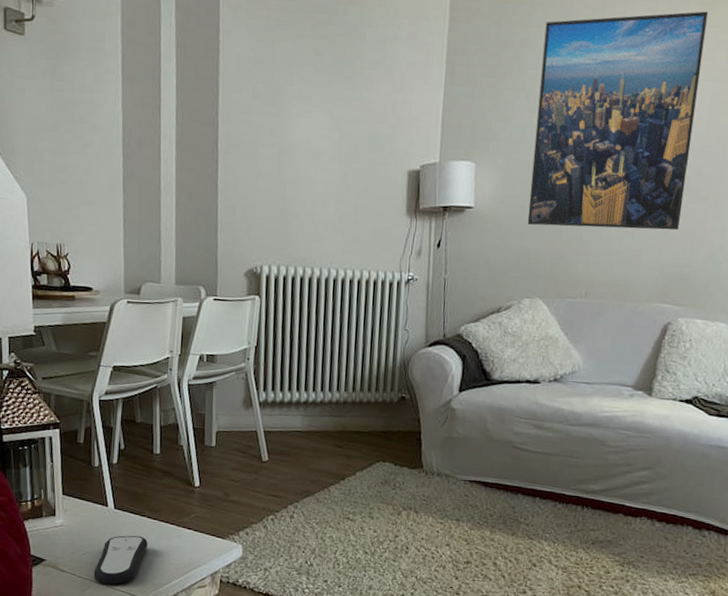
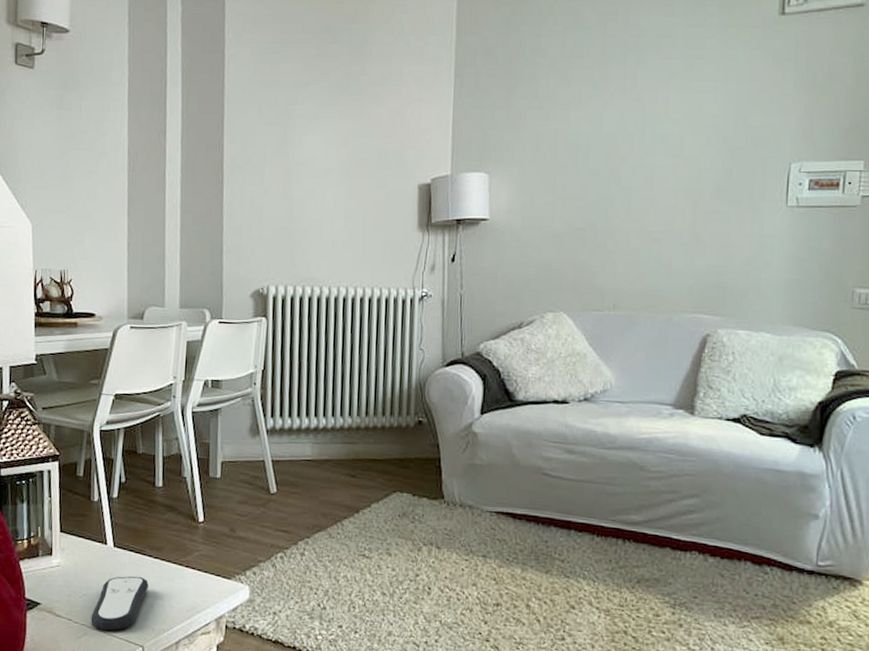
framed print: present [527,11,709,231] -> none [546,12,728,237]

